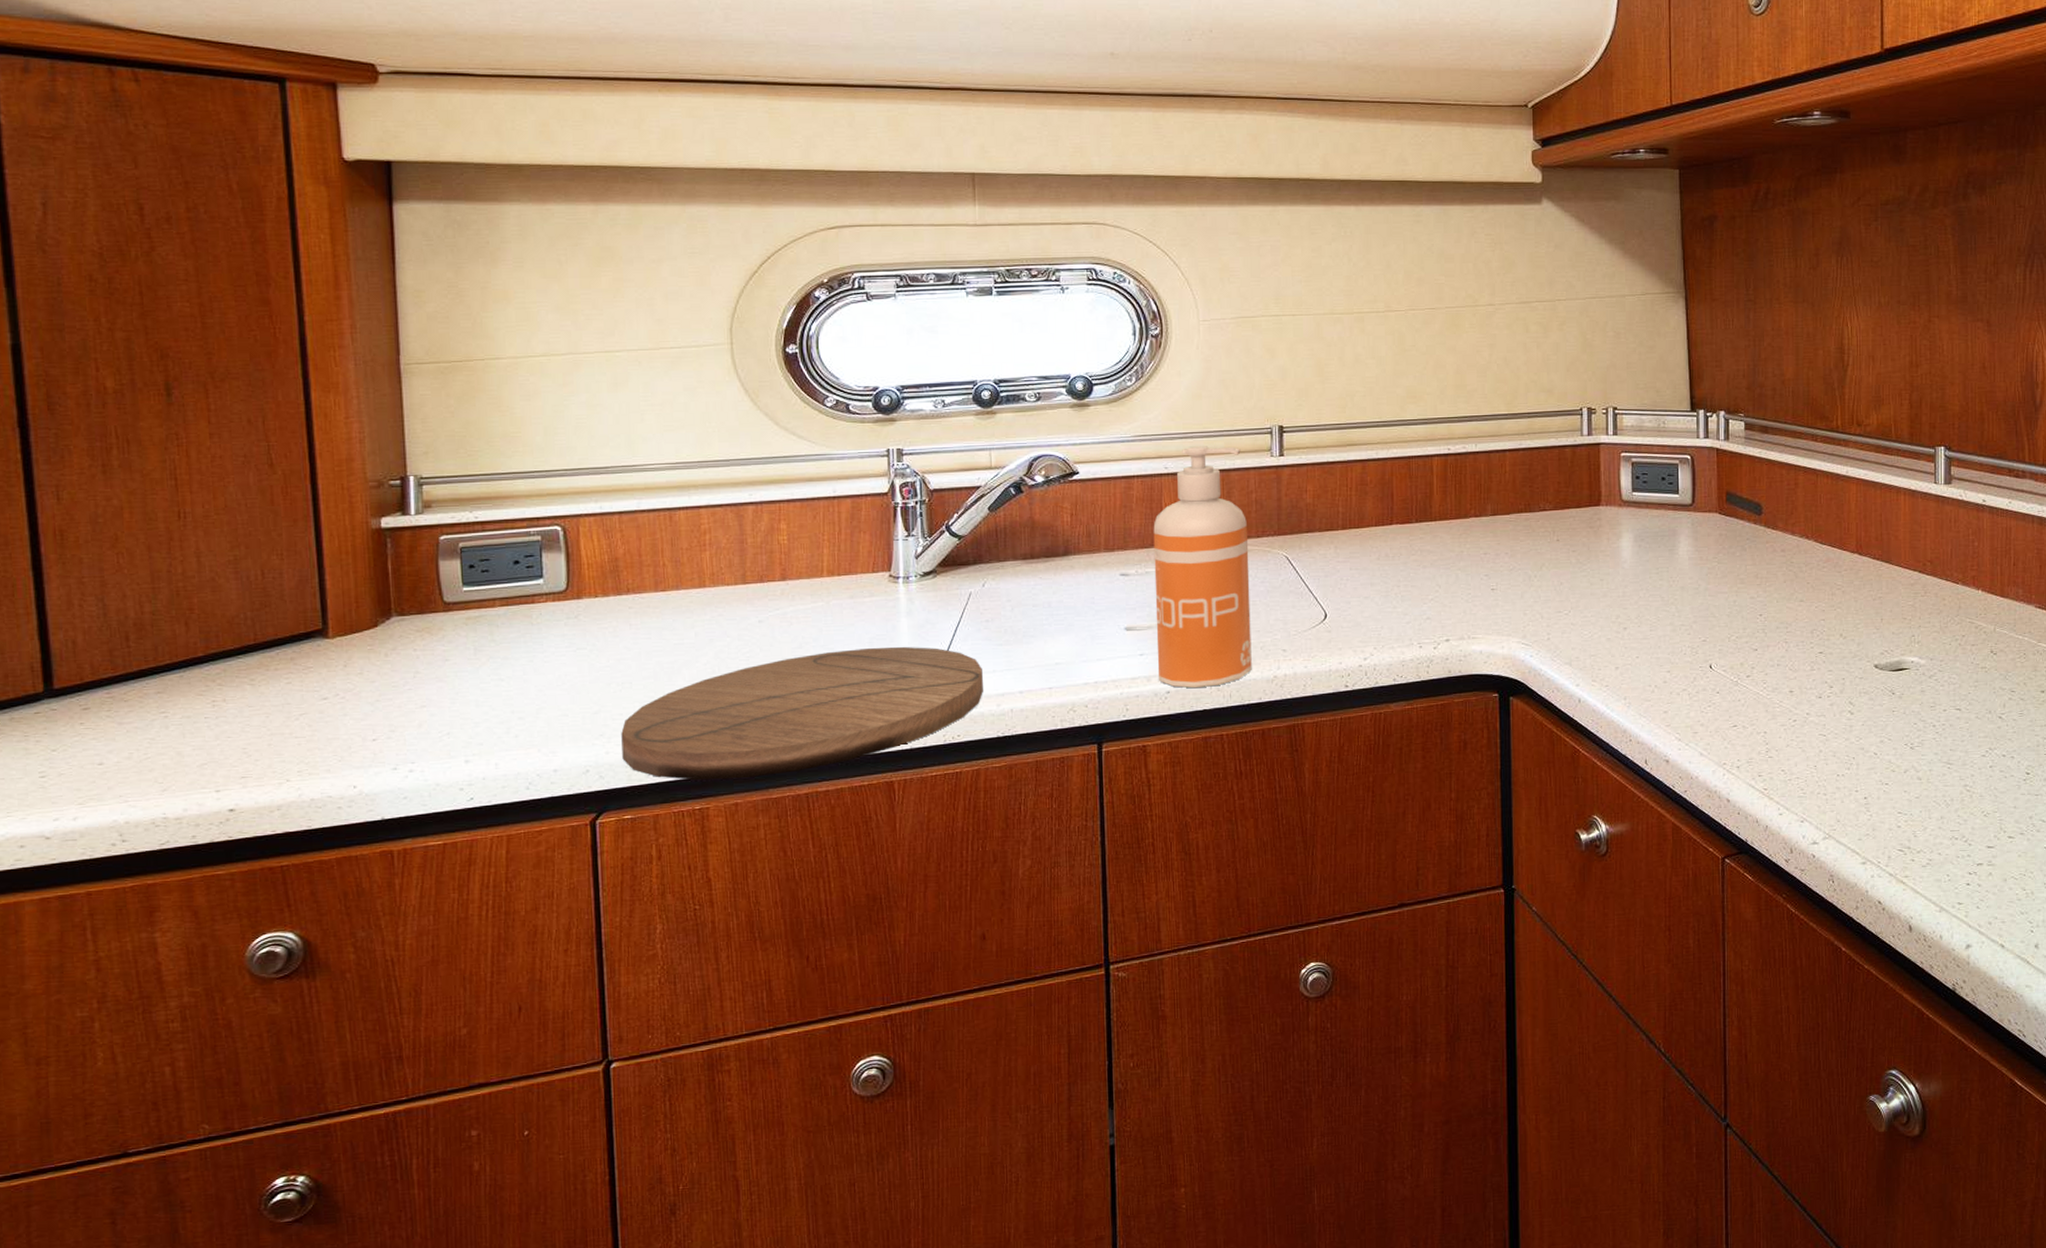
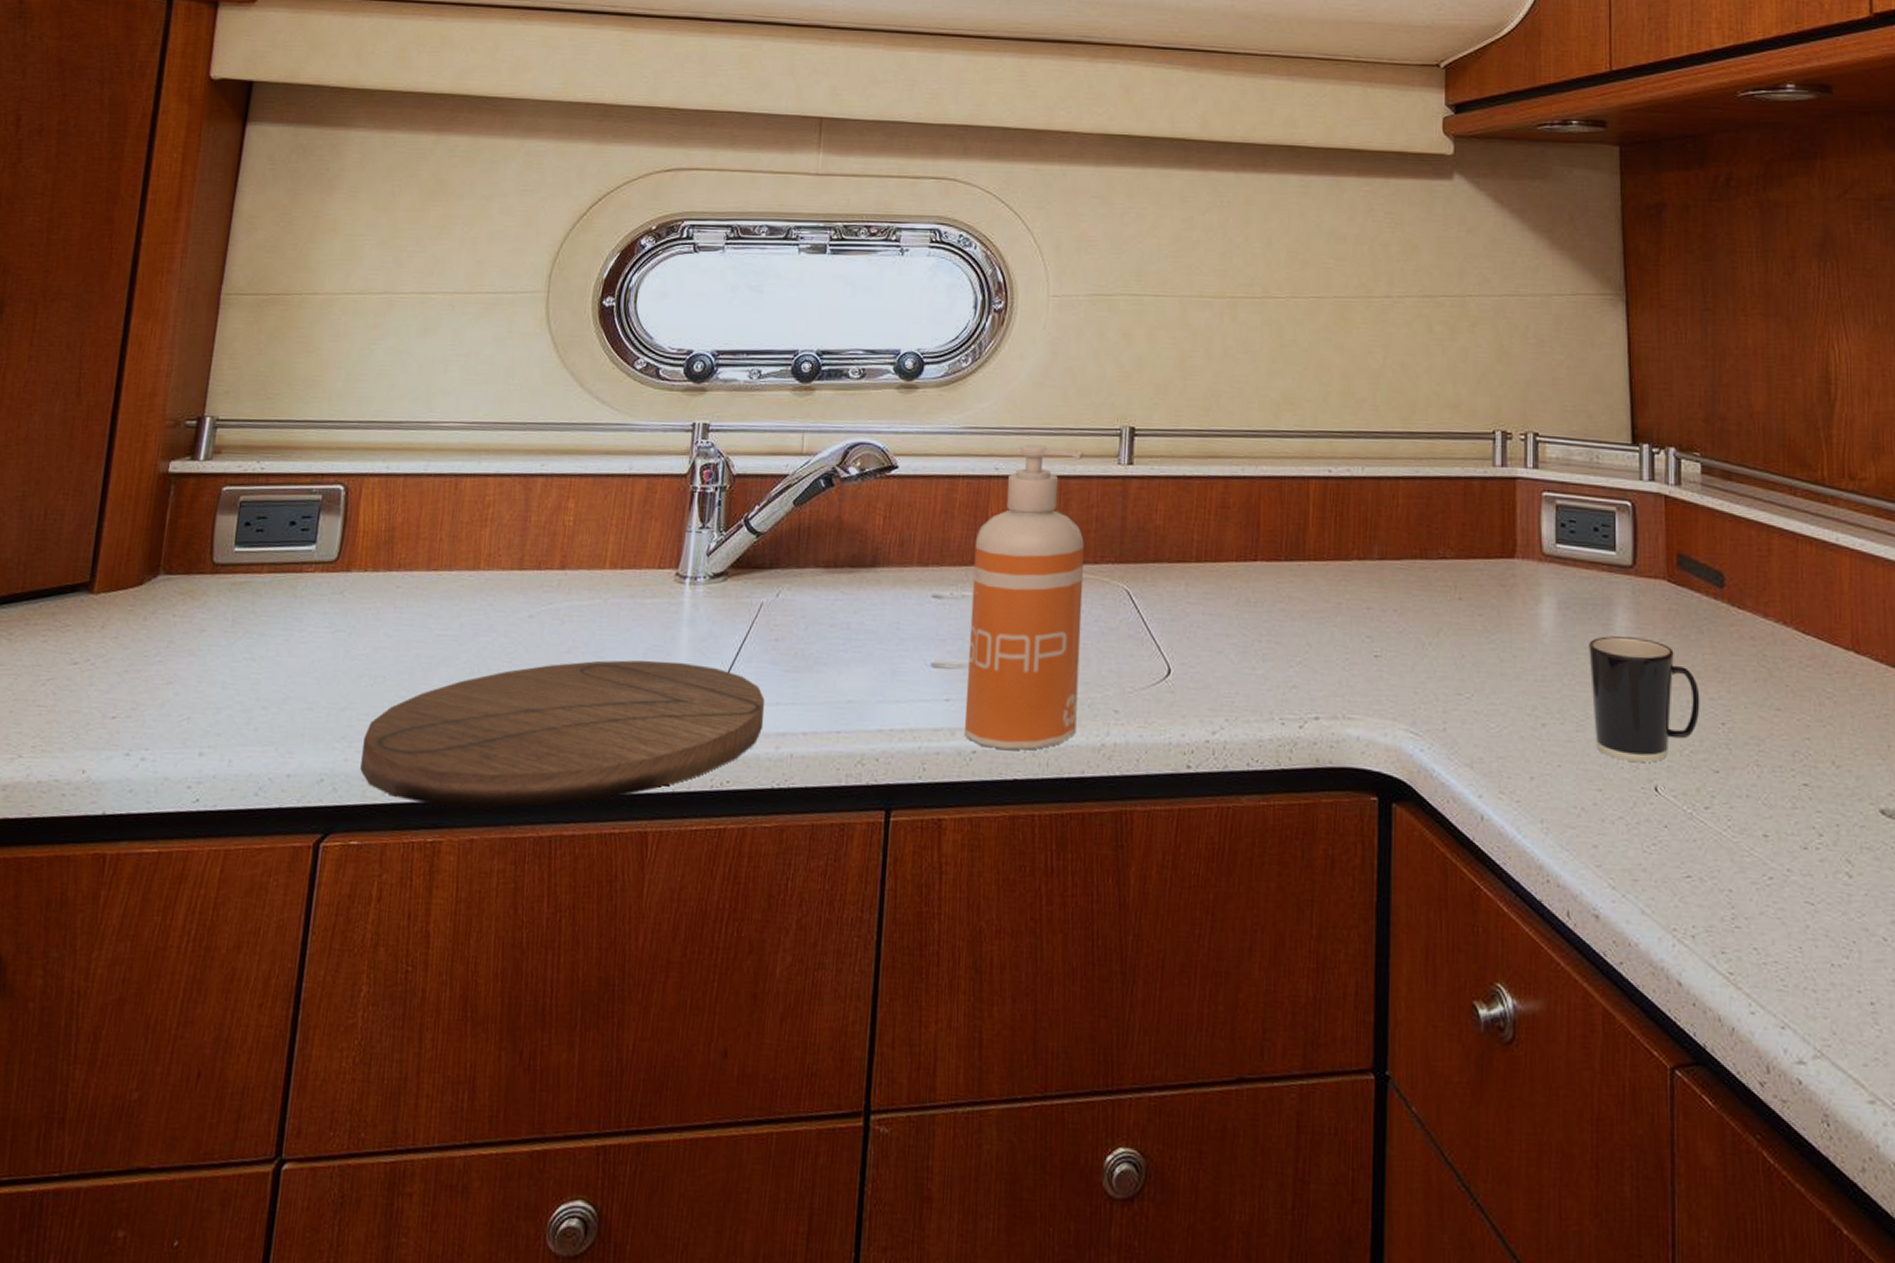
mug: none [1659,558,1744,649] -> present [1589,636,1700,762]

